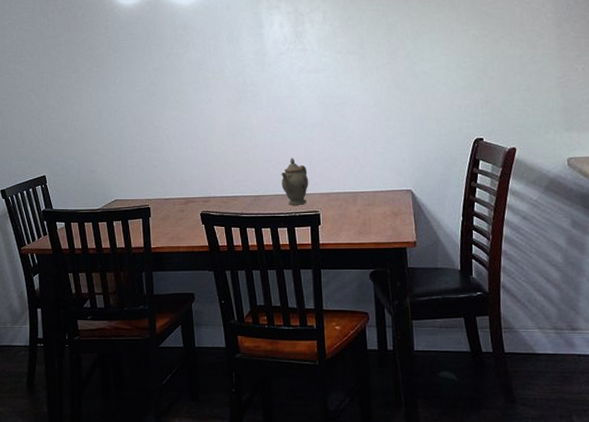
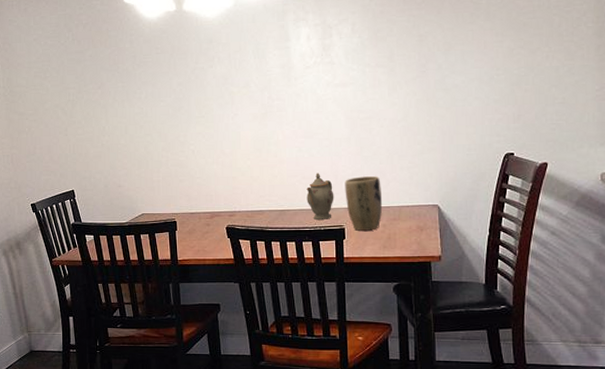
plant pot: none [319,161,357,216] -> present [345,176,383,231]

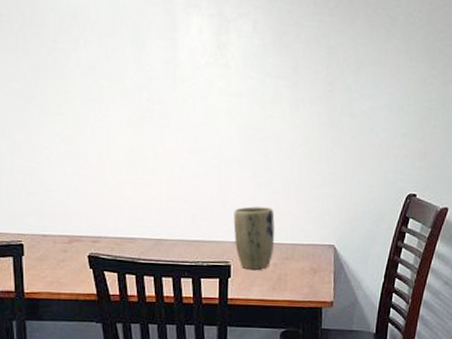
teapot: present [306,173,334,220] -> none [188,198,221,254]

